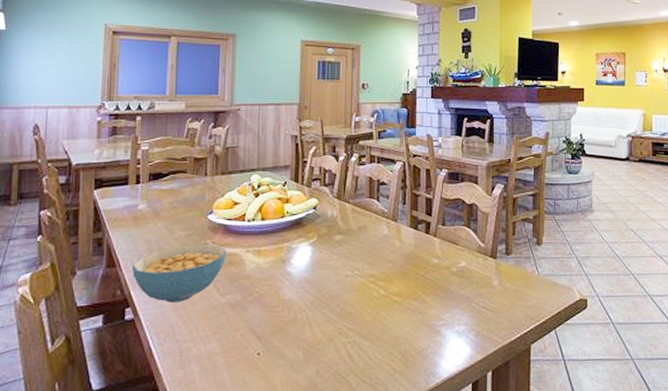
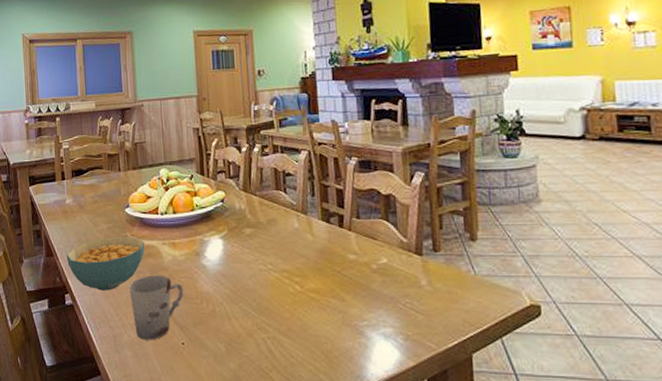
cup: none [203,284,264,353] -> present [128,275,183,340]

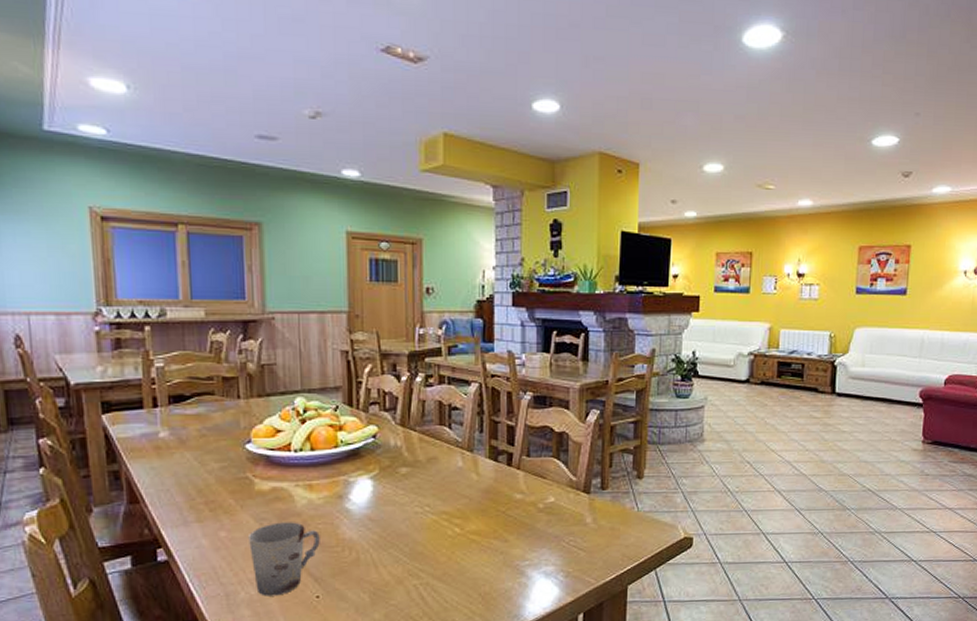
cereal bowl: present [66,236,145,291] -> none [159,477,272,543]

